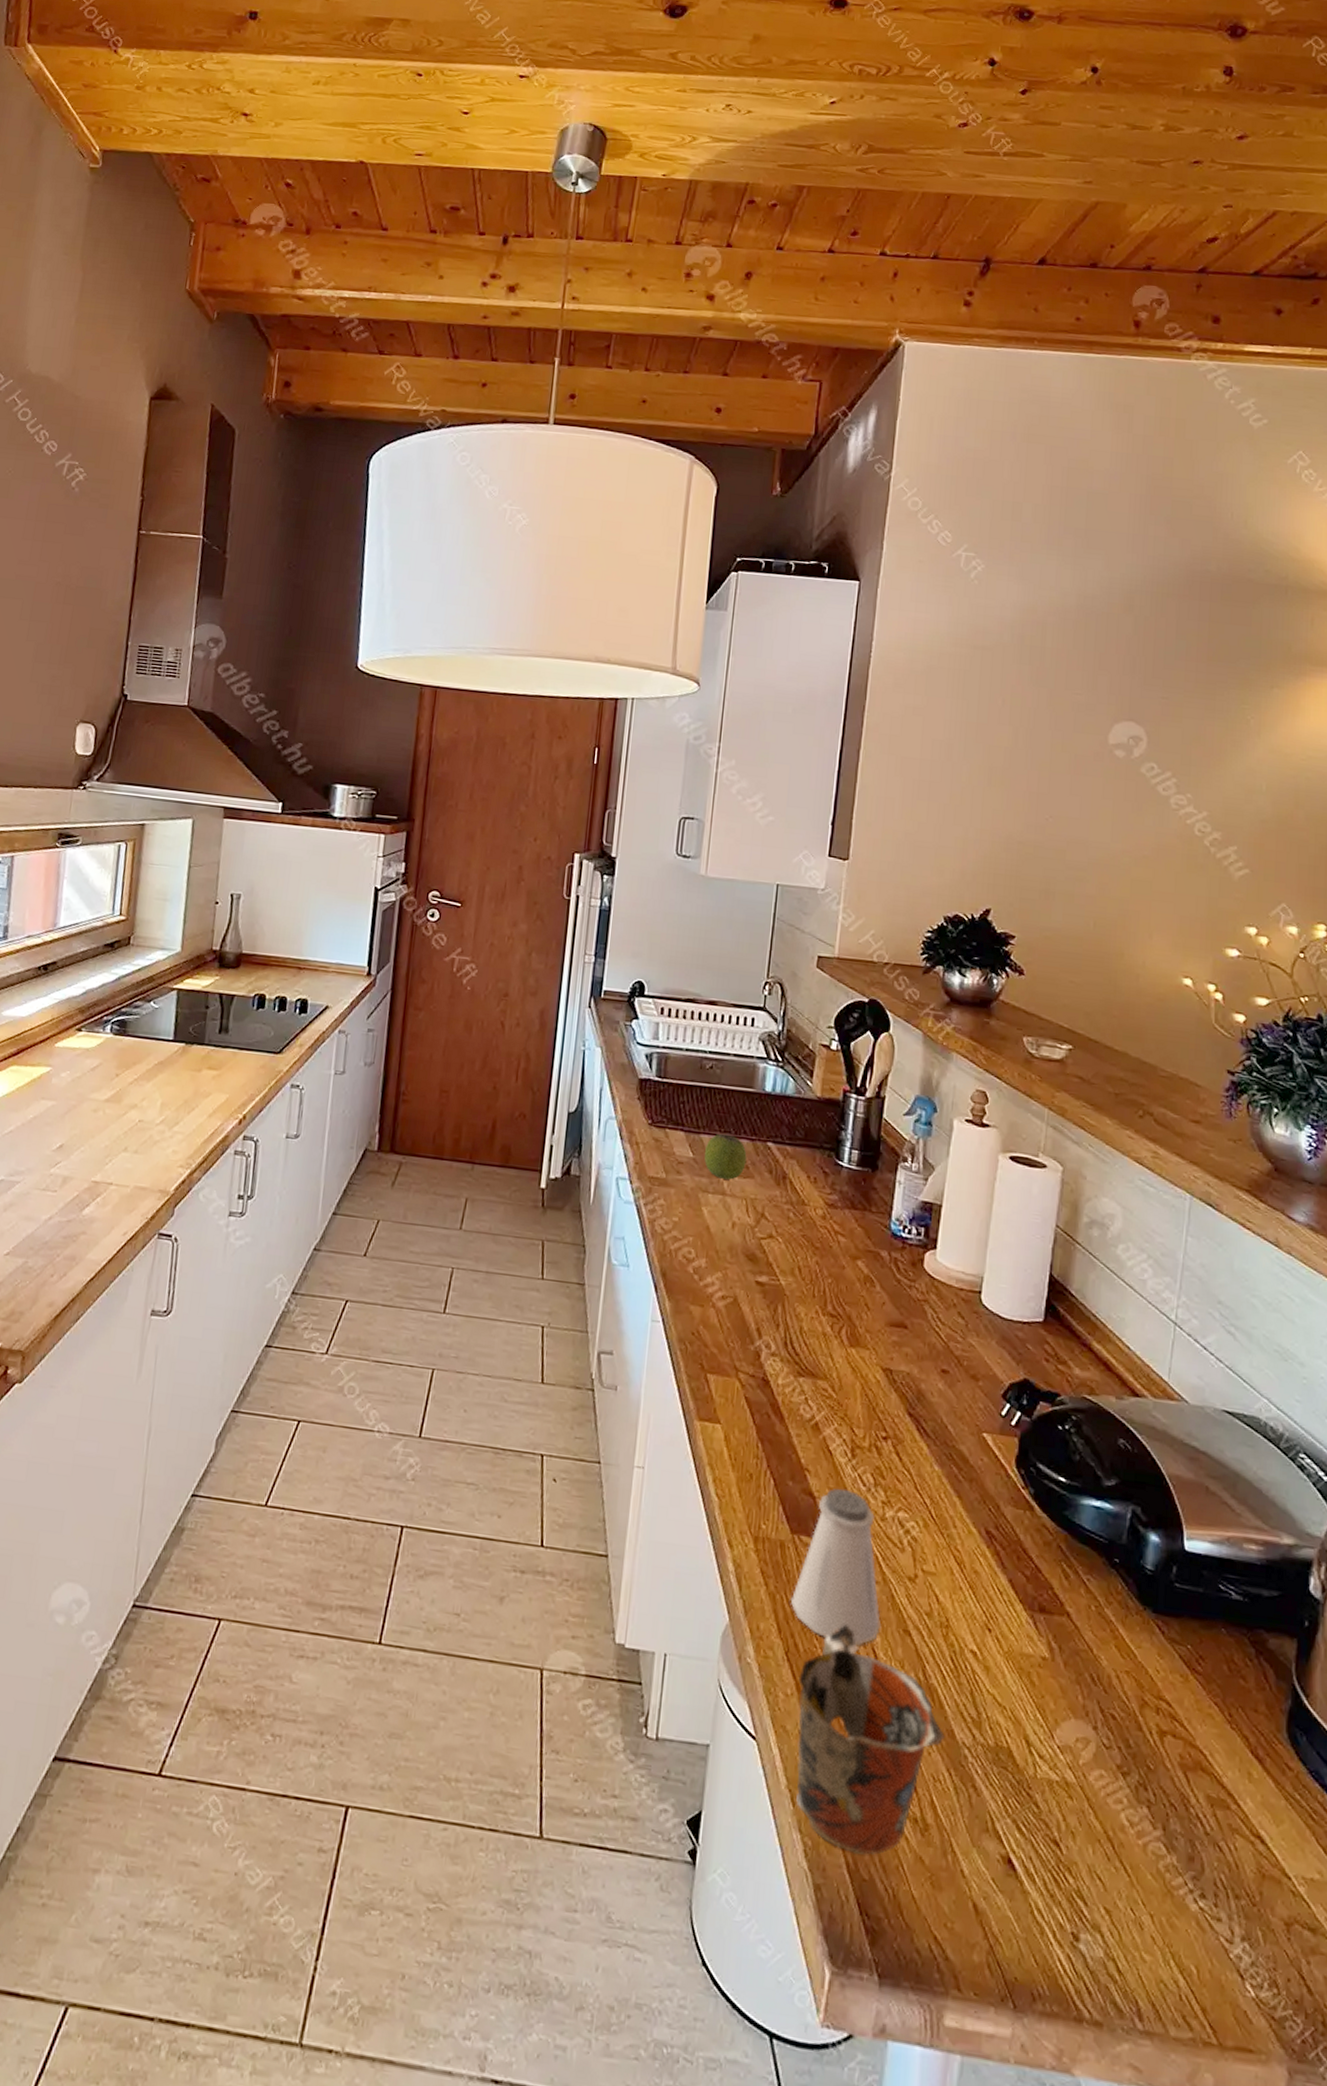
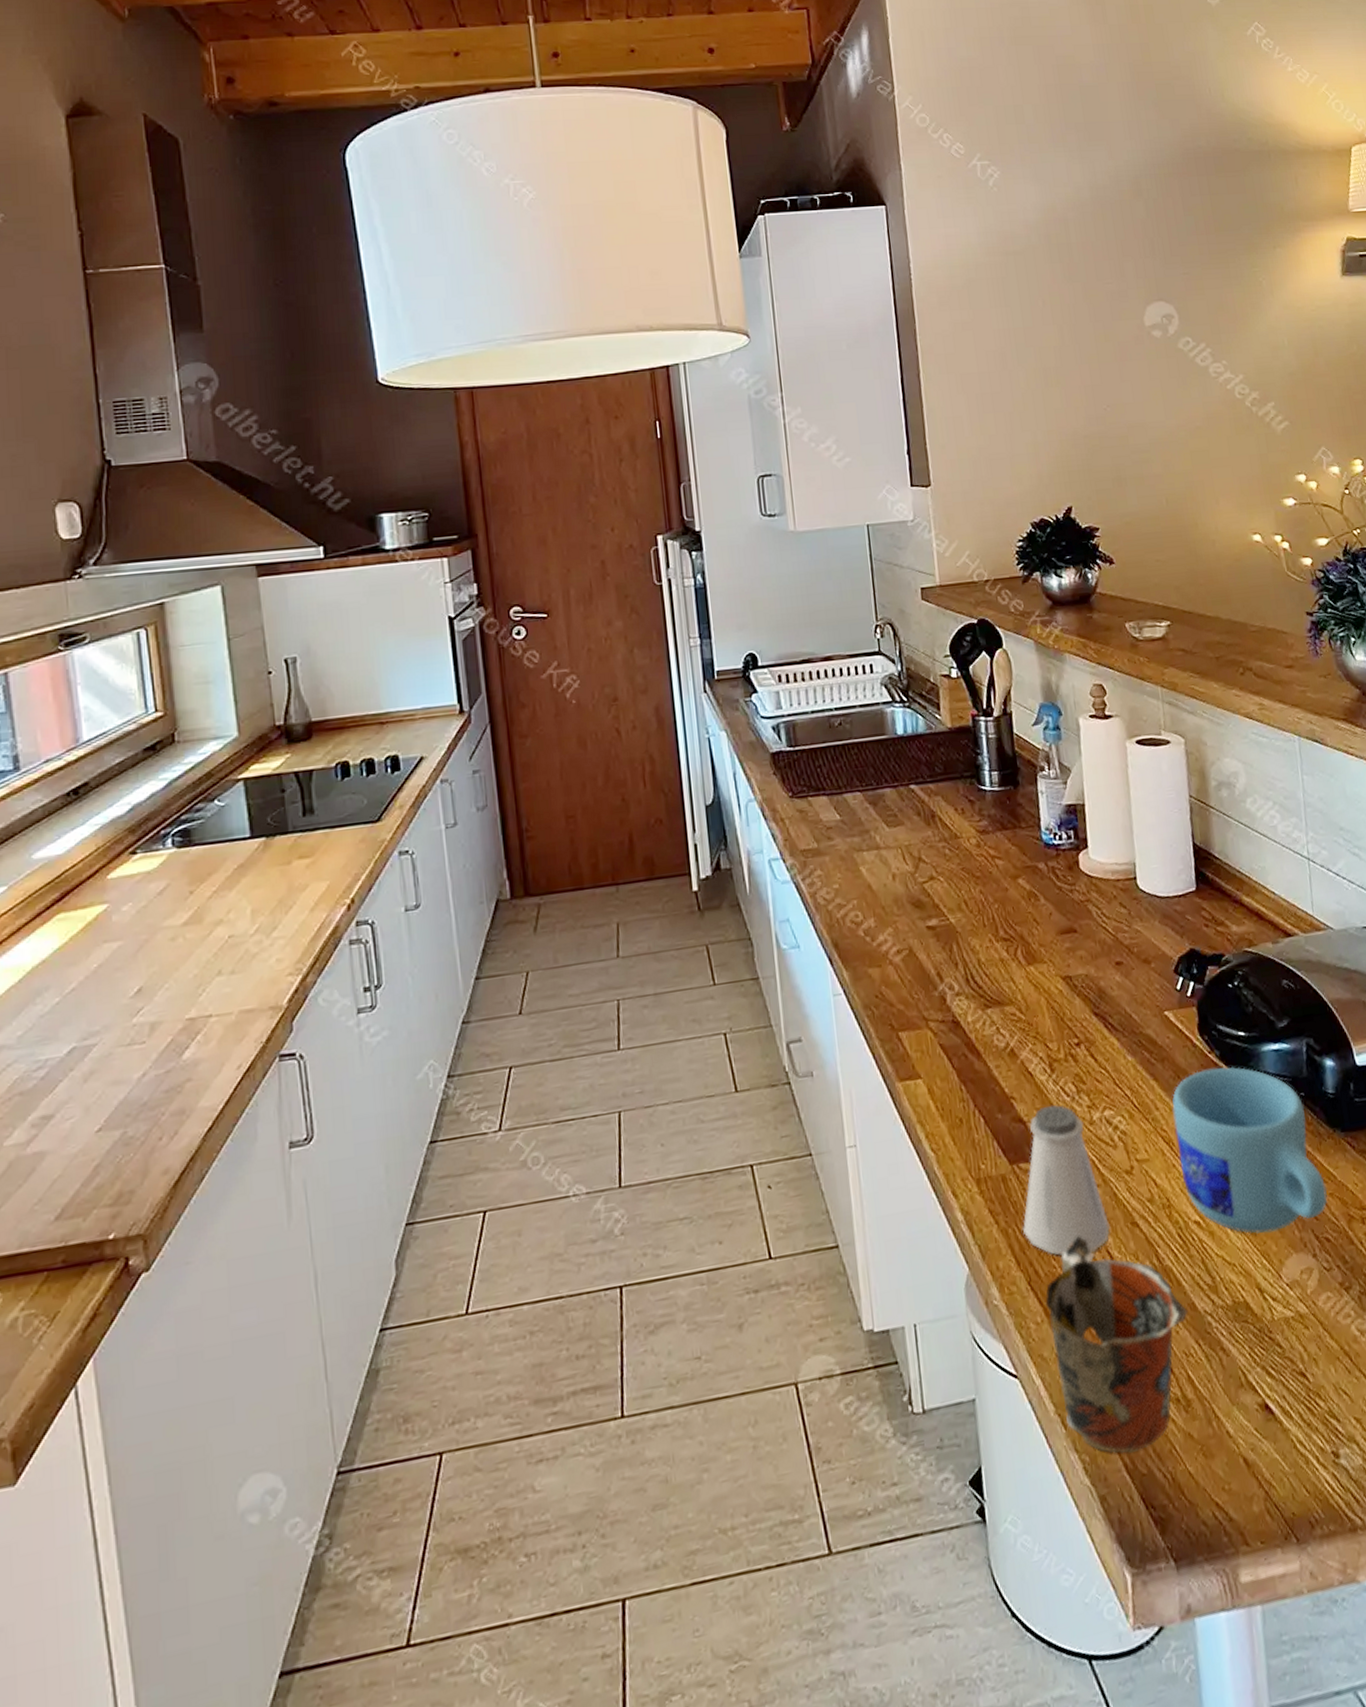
apple: present [704,1133,747,1180] -> none [850,787,894,834]
mug: none [967,1502,1124,1690] -> present [1172,1066,1328,1234]

